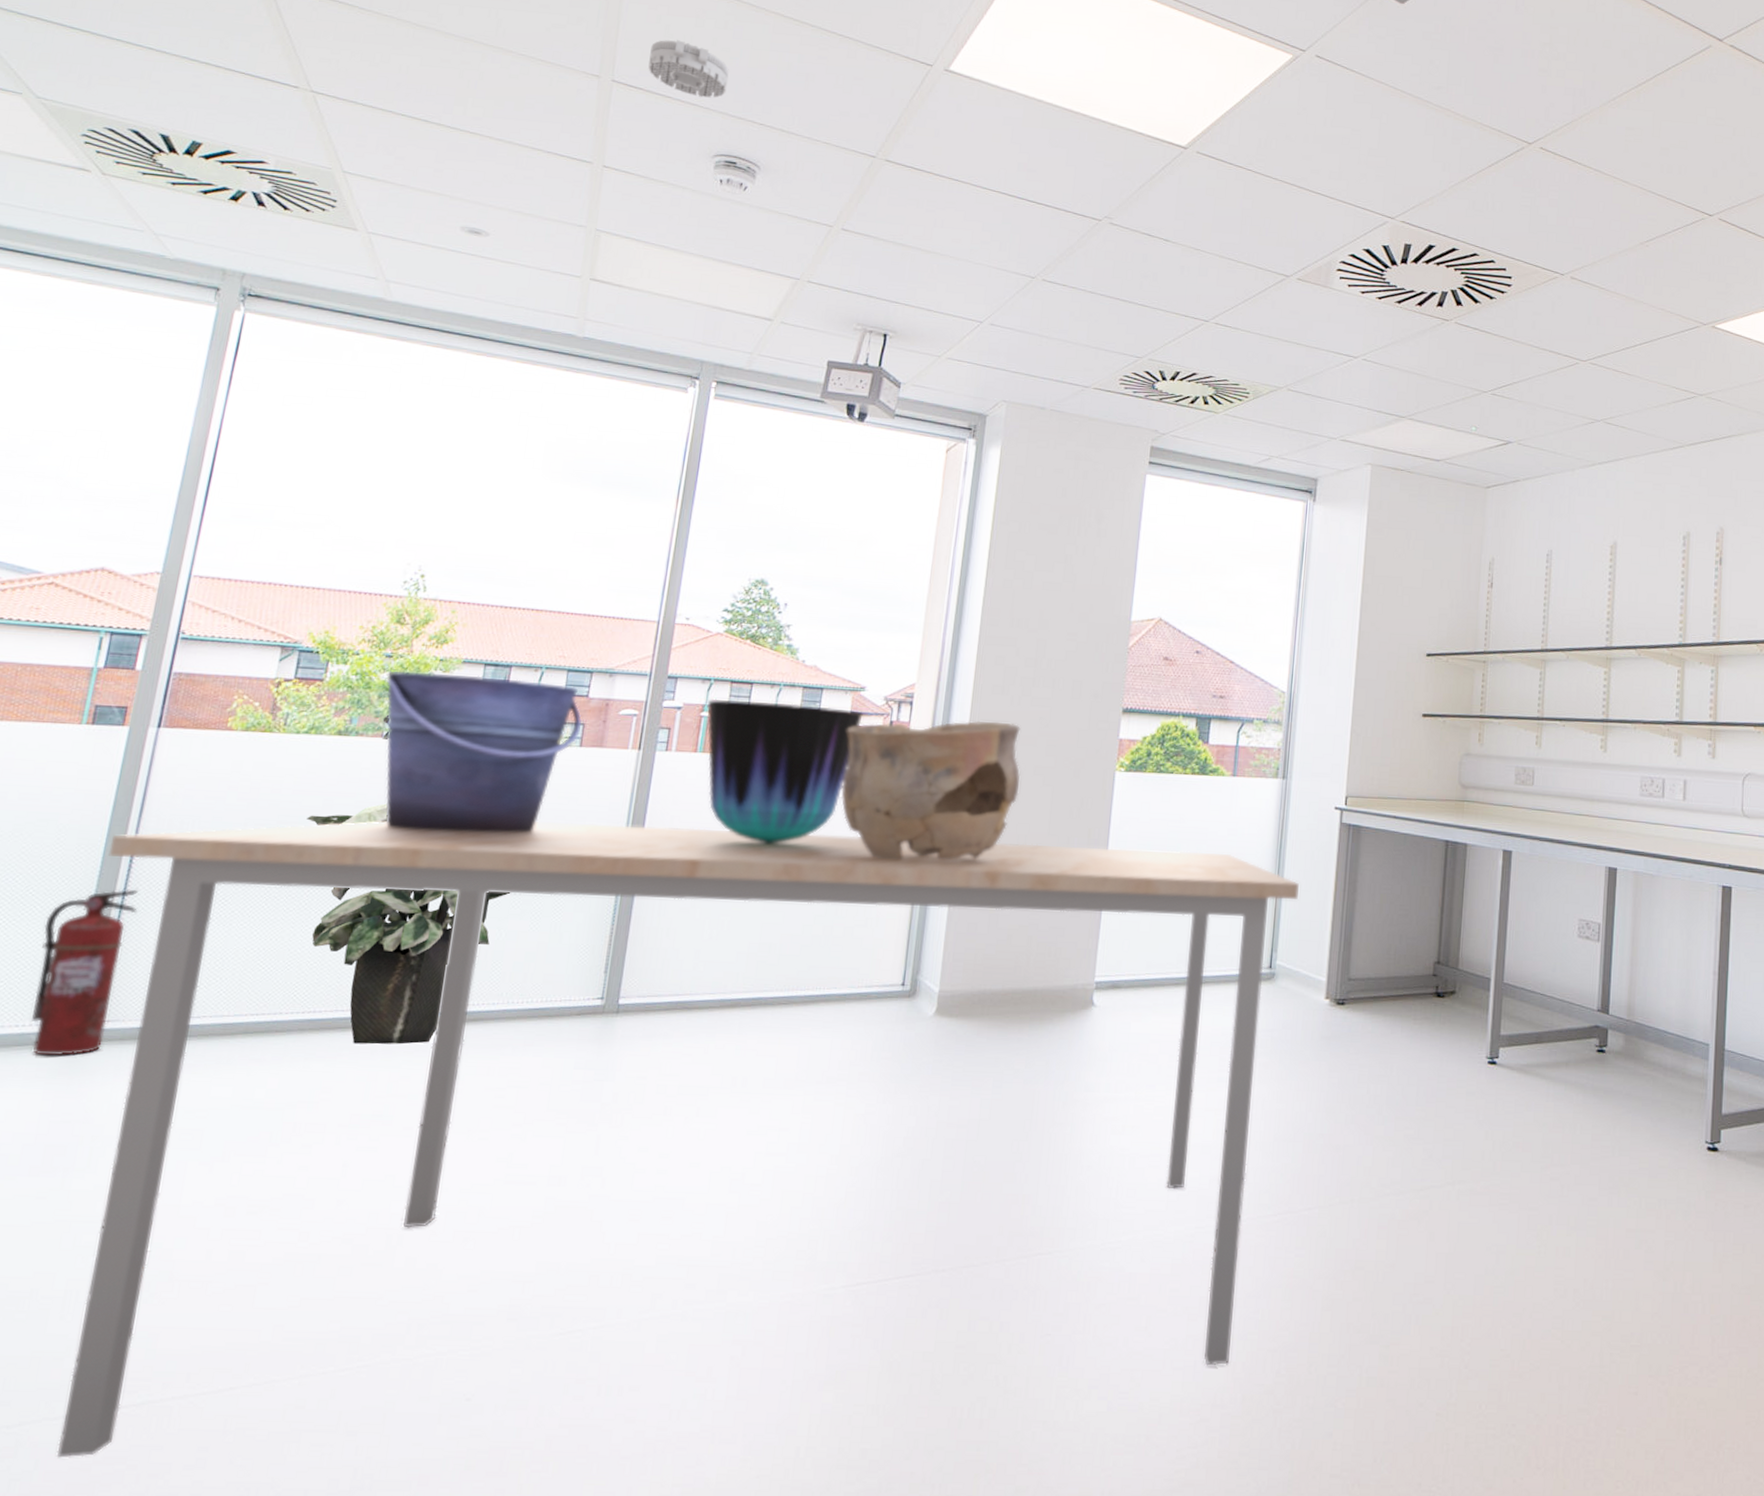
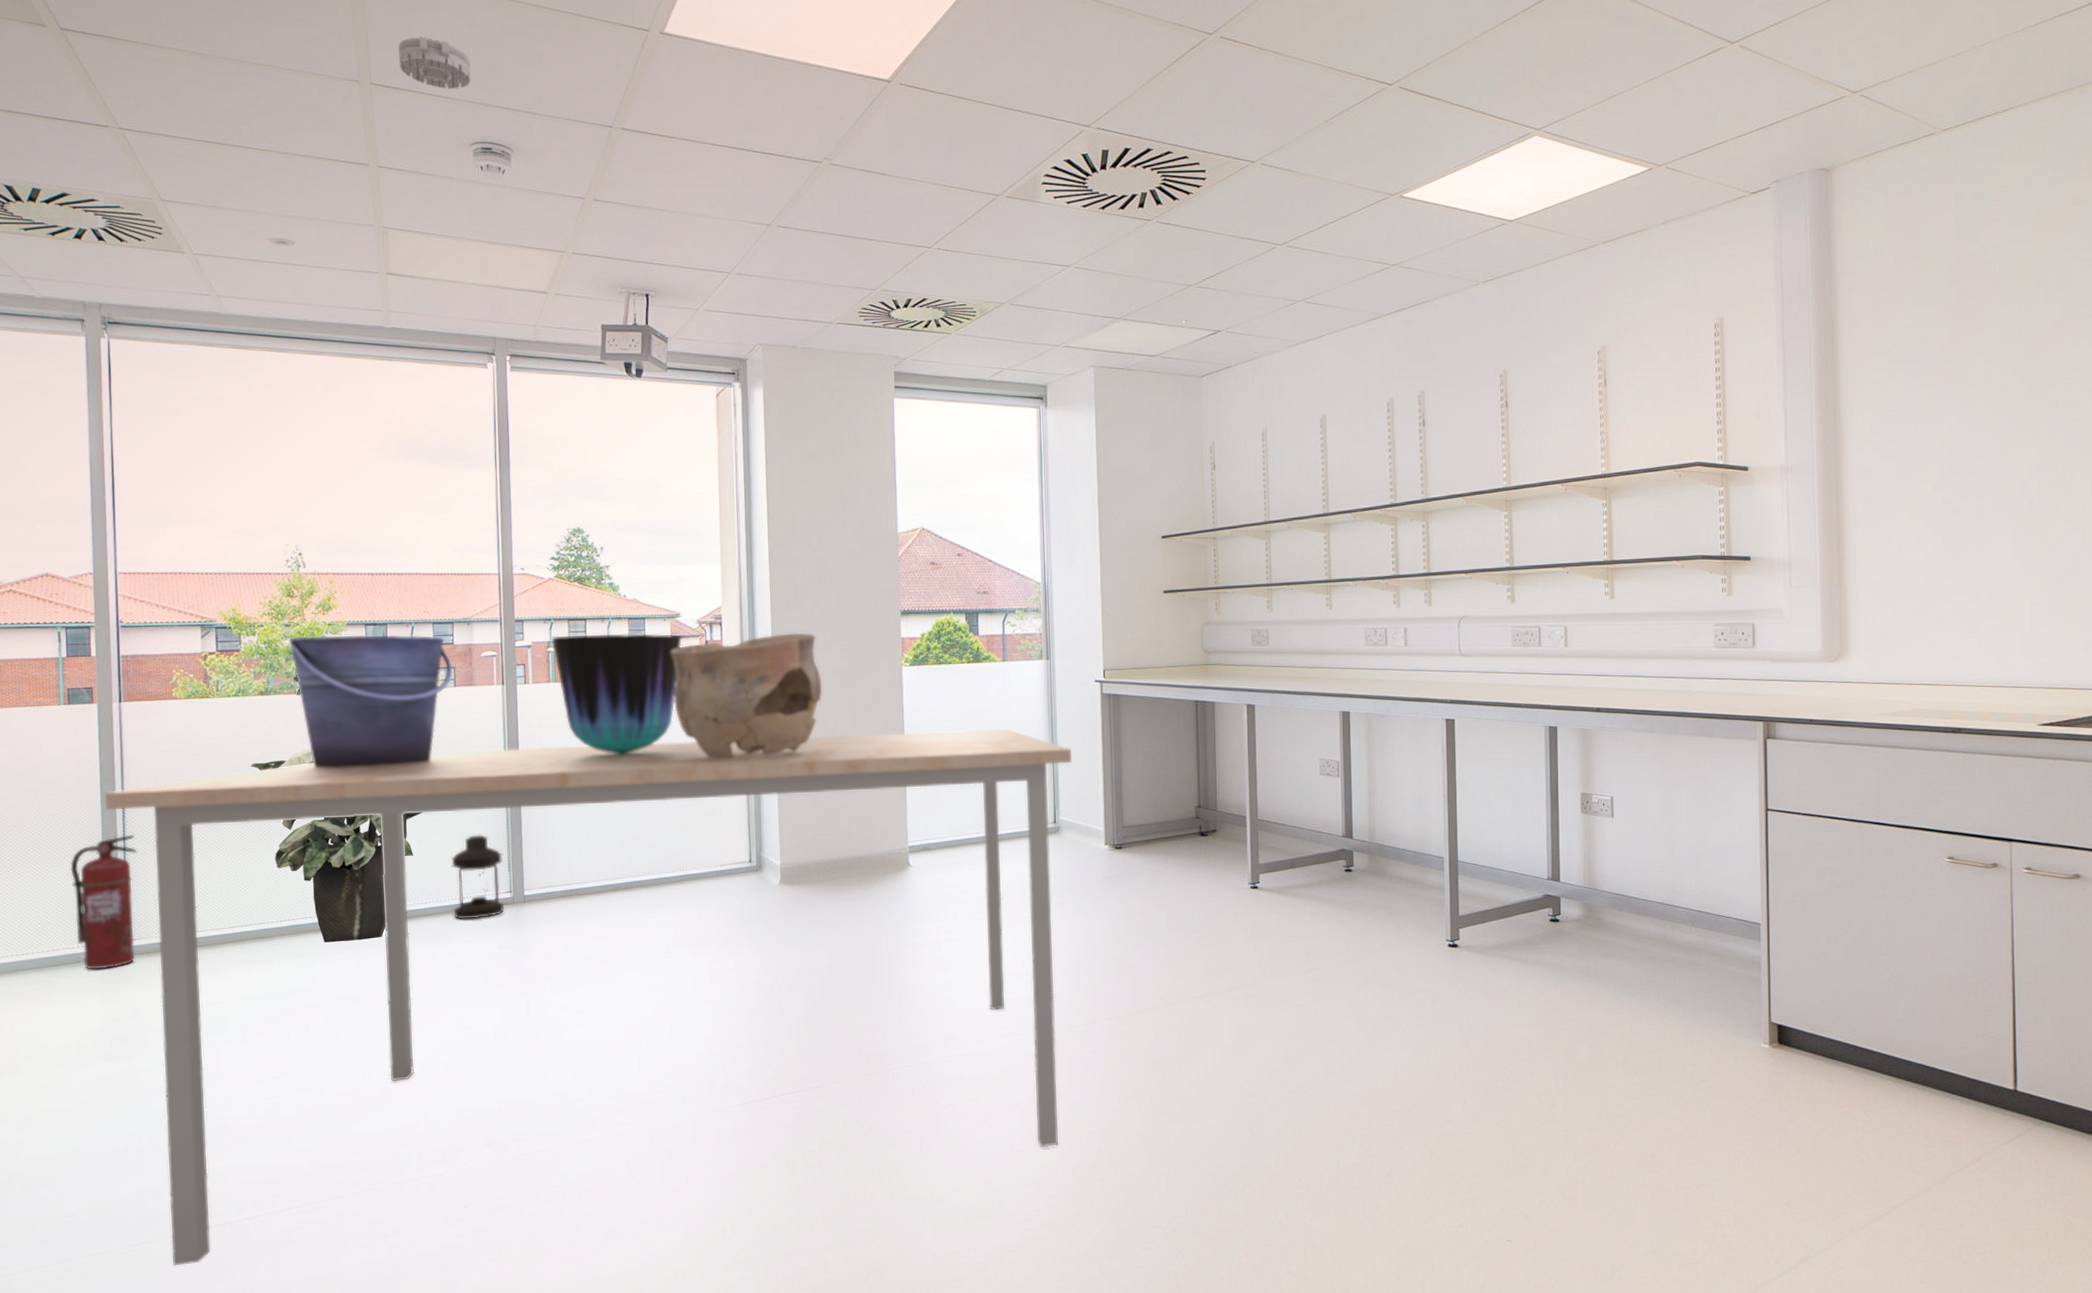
lantern: none [524,925,601,1029] -> present [450,835,504,920]

